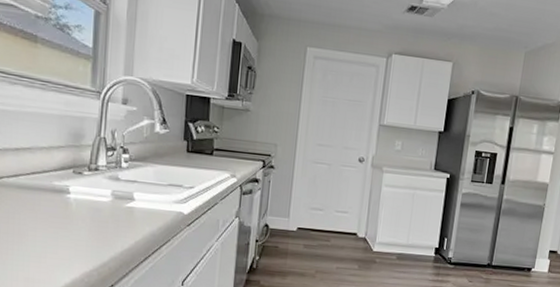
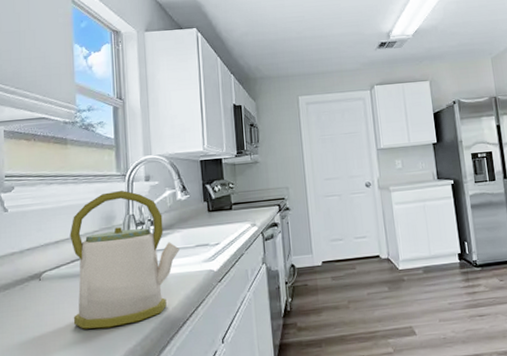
kettle: none [28,107,151,248] -> present [70,190,180,329]

